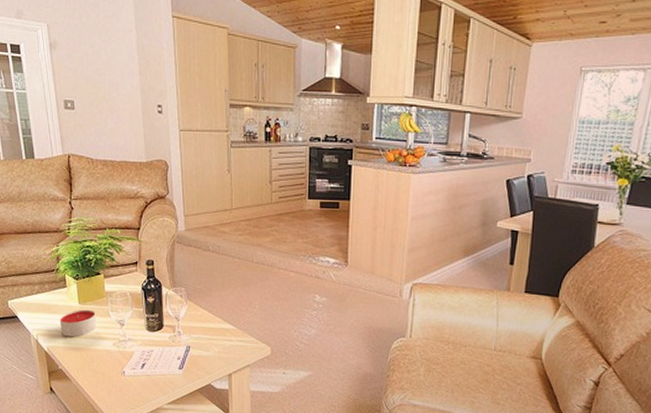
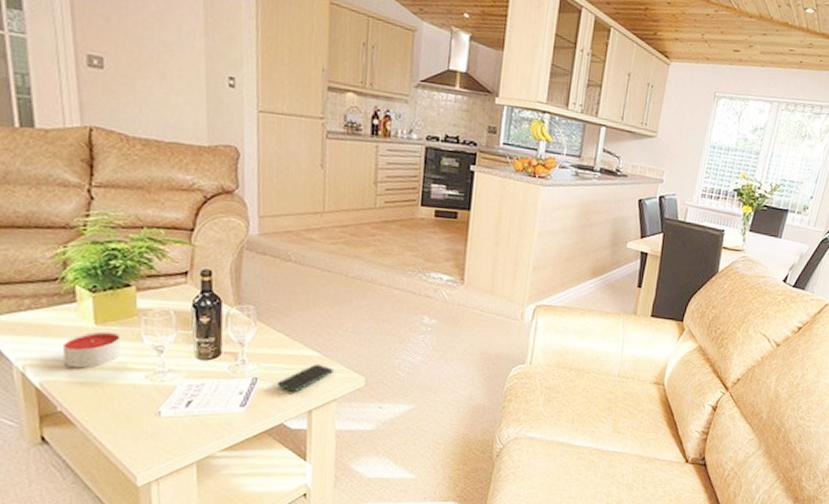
smartphone: none [205,335,246,358] -> present [278,363,334,392]

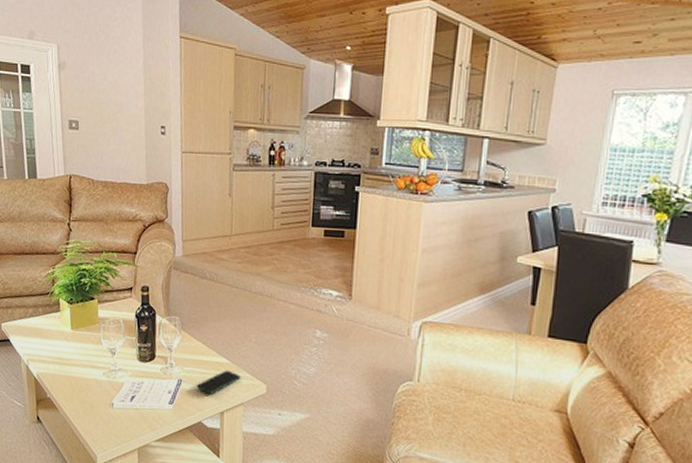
candle: present [62,331,122,369] -> none [51,335,88,365]

